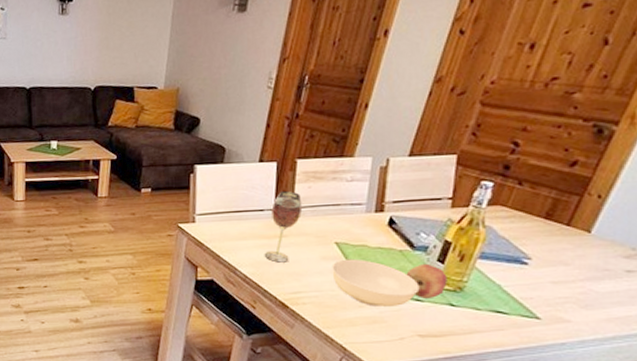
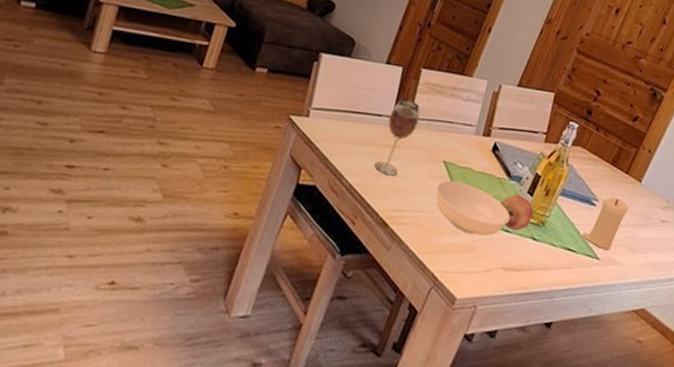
candle: none [514,253,576,309] -> present [583,197,629,251]

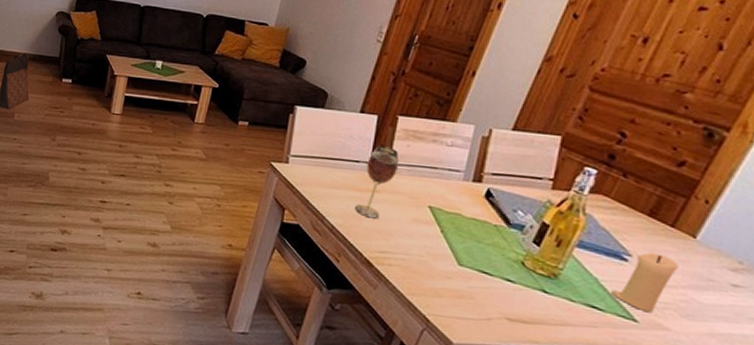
bowl: present [436,180,510,235] -> none [422,225,512,284]
fruit: present [500,194,534,230] -> none [499,242,542,281]

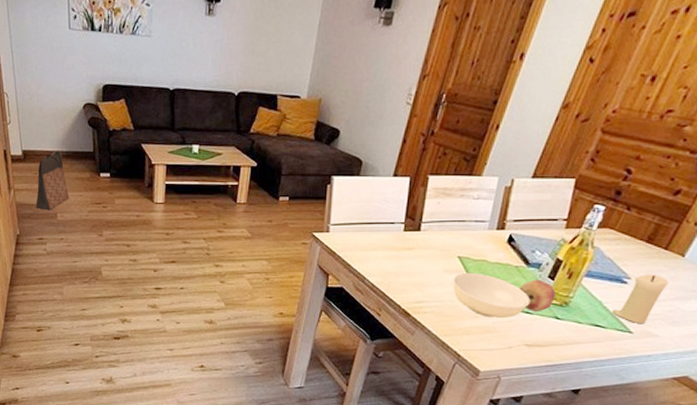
wineglass: present [355,144,399,219] -> none [393,205,431,274]
bowl: none [422,225,512,284] -> present [453,272,531,318]
fruit: none [499,242,542,281] -> present [519,279,556,311]

